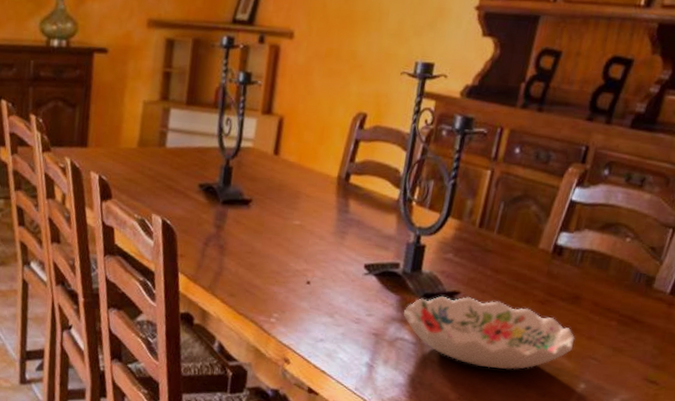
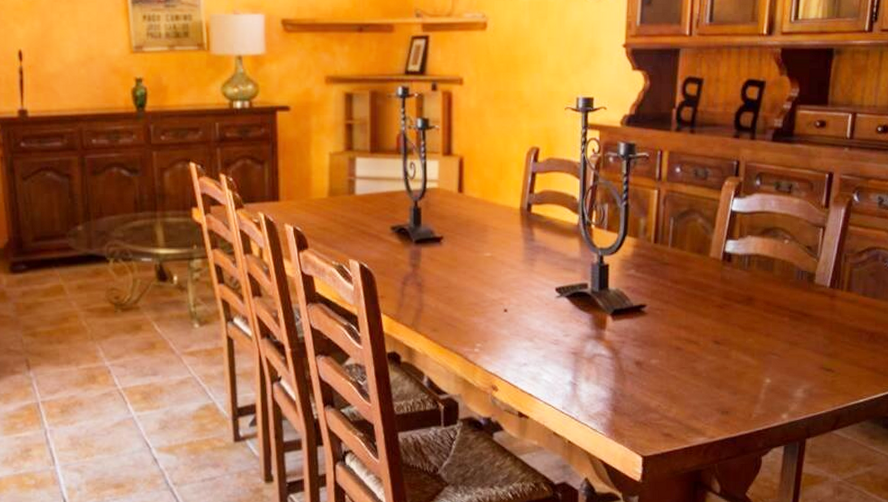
decorative bowl: present [403,295,575,370] -> none [597,309,755,374]

